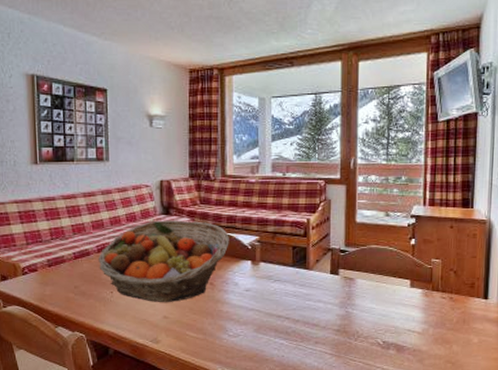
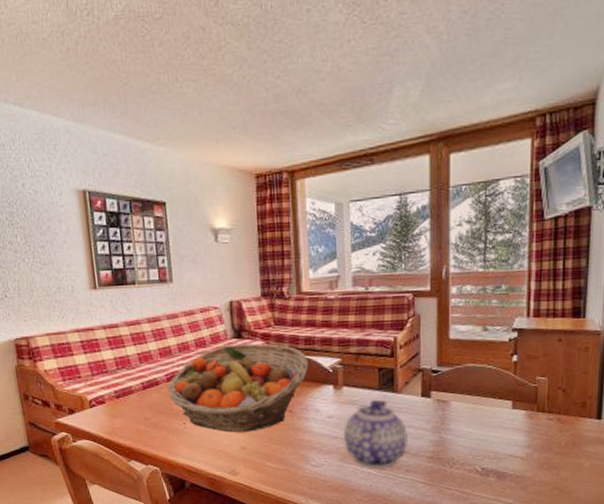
teapot: none [258,275,317,340] -> present [343,399,407,469]

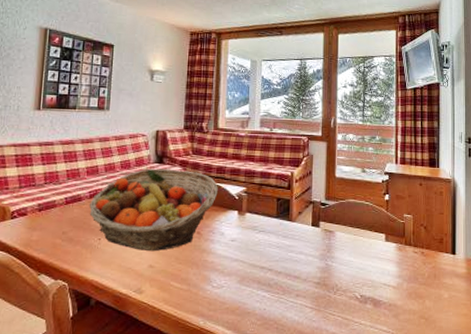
teapot: present [343,399,407,469] -> none [243,226,299,293]

